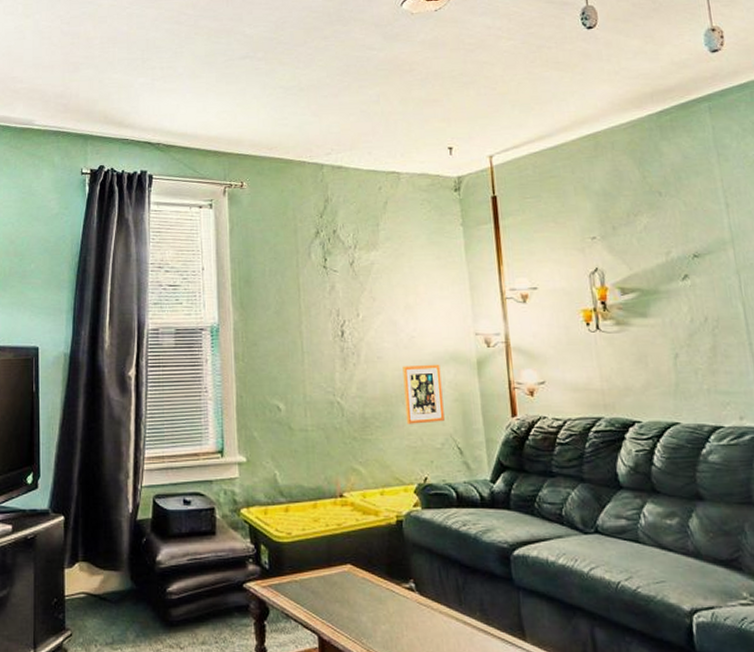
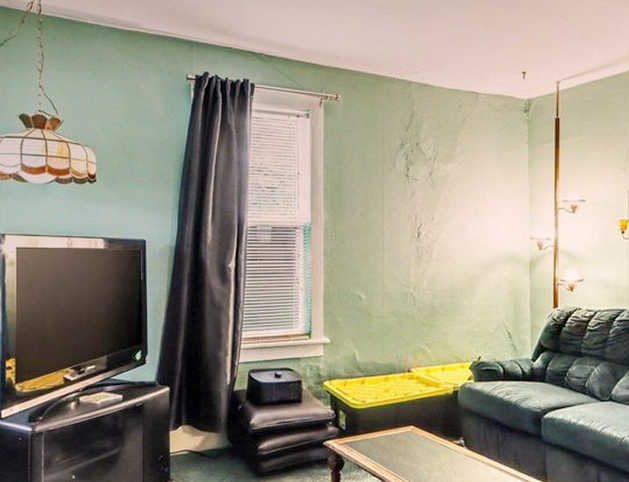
picture frame: present [402,364,445,424] -> none [467,263,499,313]

